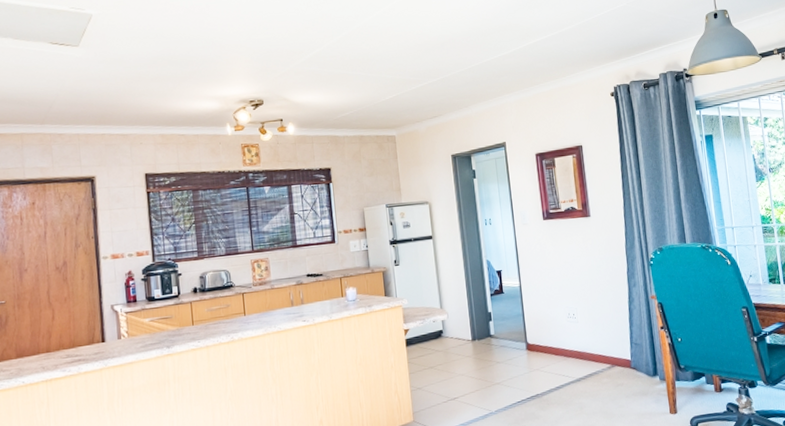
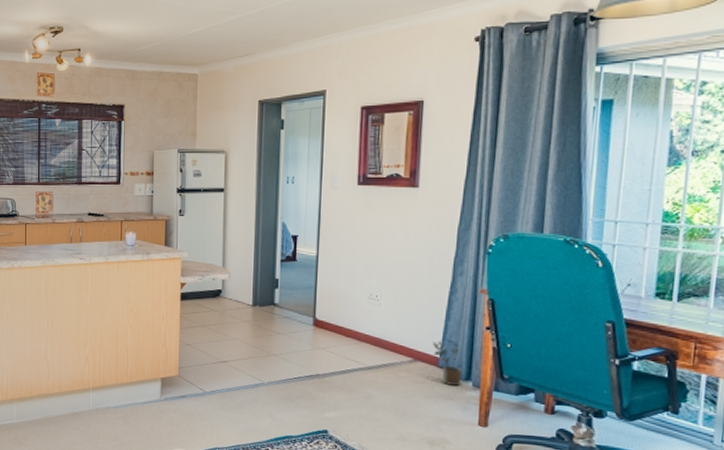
potted plant: none [624,345,651,383] -> present [433,341,463,386]

